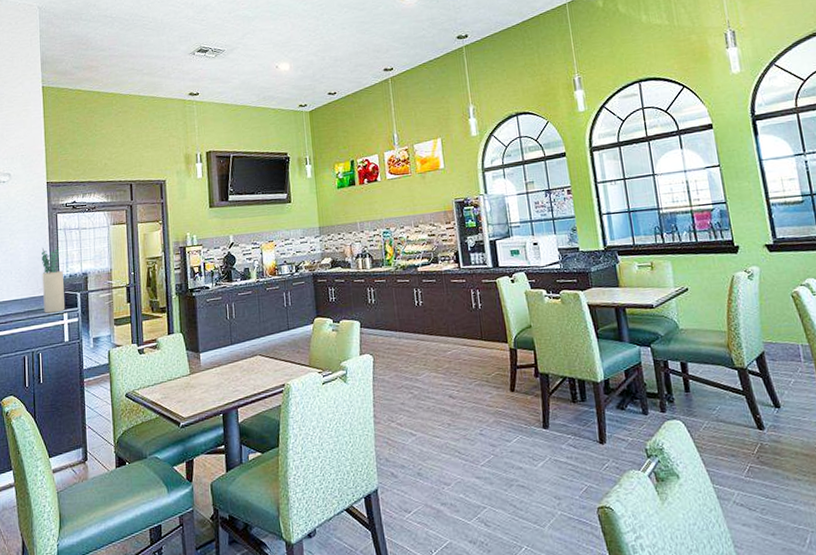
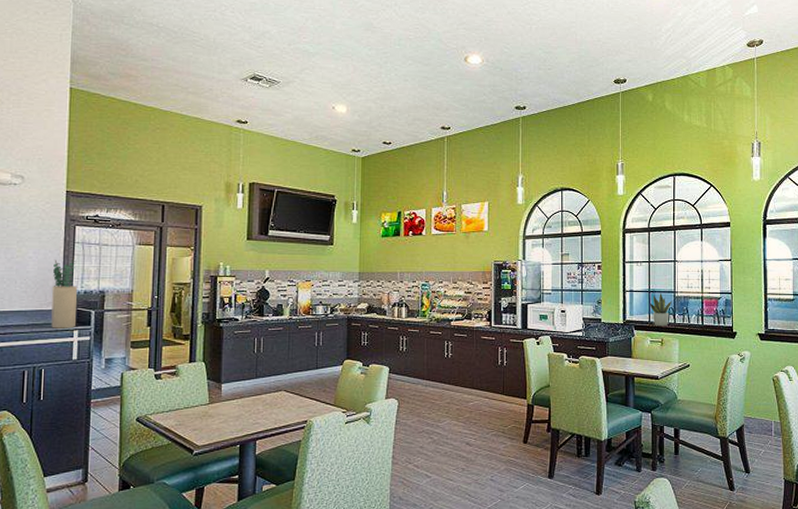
potted plant: none [631,211,658,250] -> present [649,292,673,327]

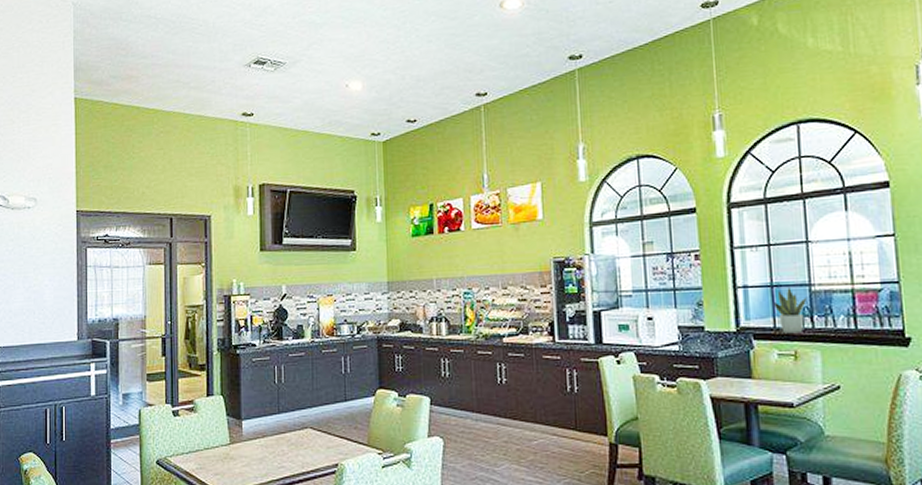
vase: present [51,257,77,330] -> none [67,282,93,363]

